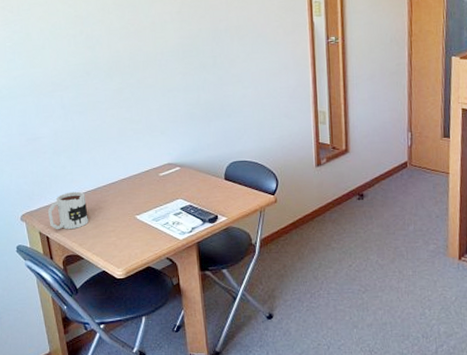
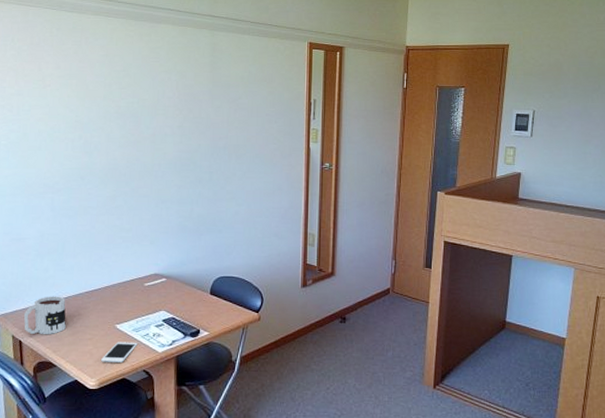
cell phone: none [125,231,159,252] -> present [101,342,138,362]

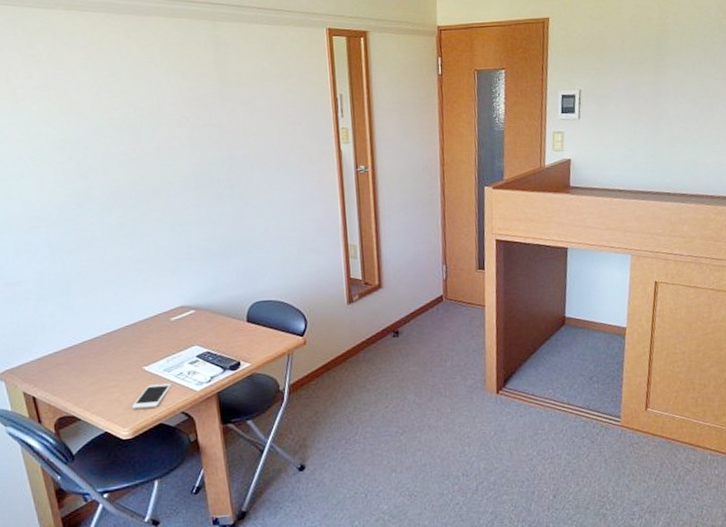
mug: present [23,296,66,335] -> none [33,342,86,389]

